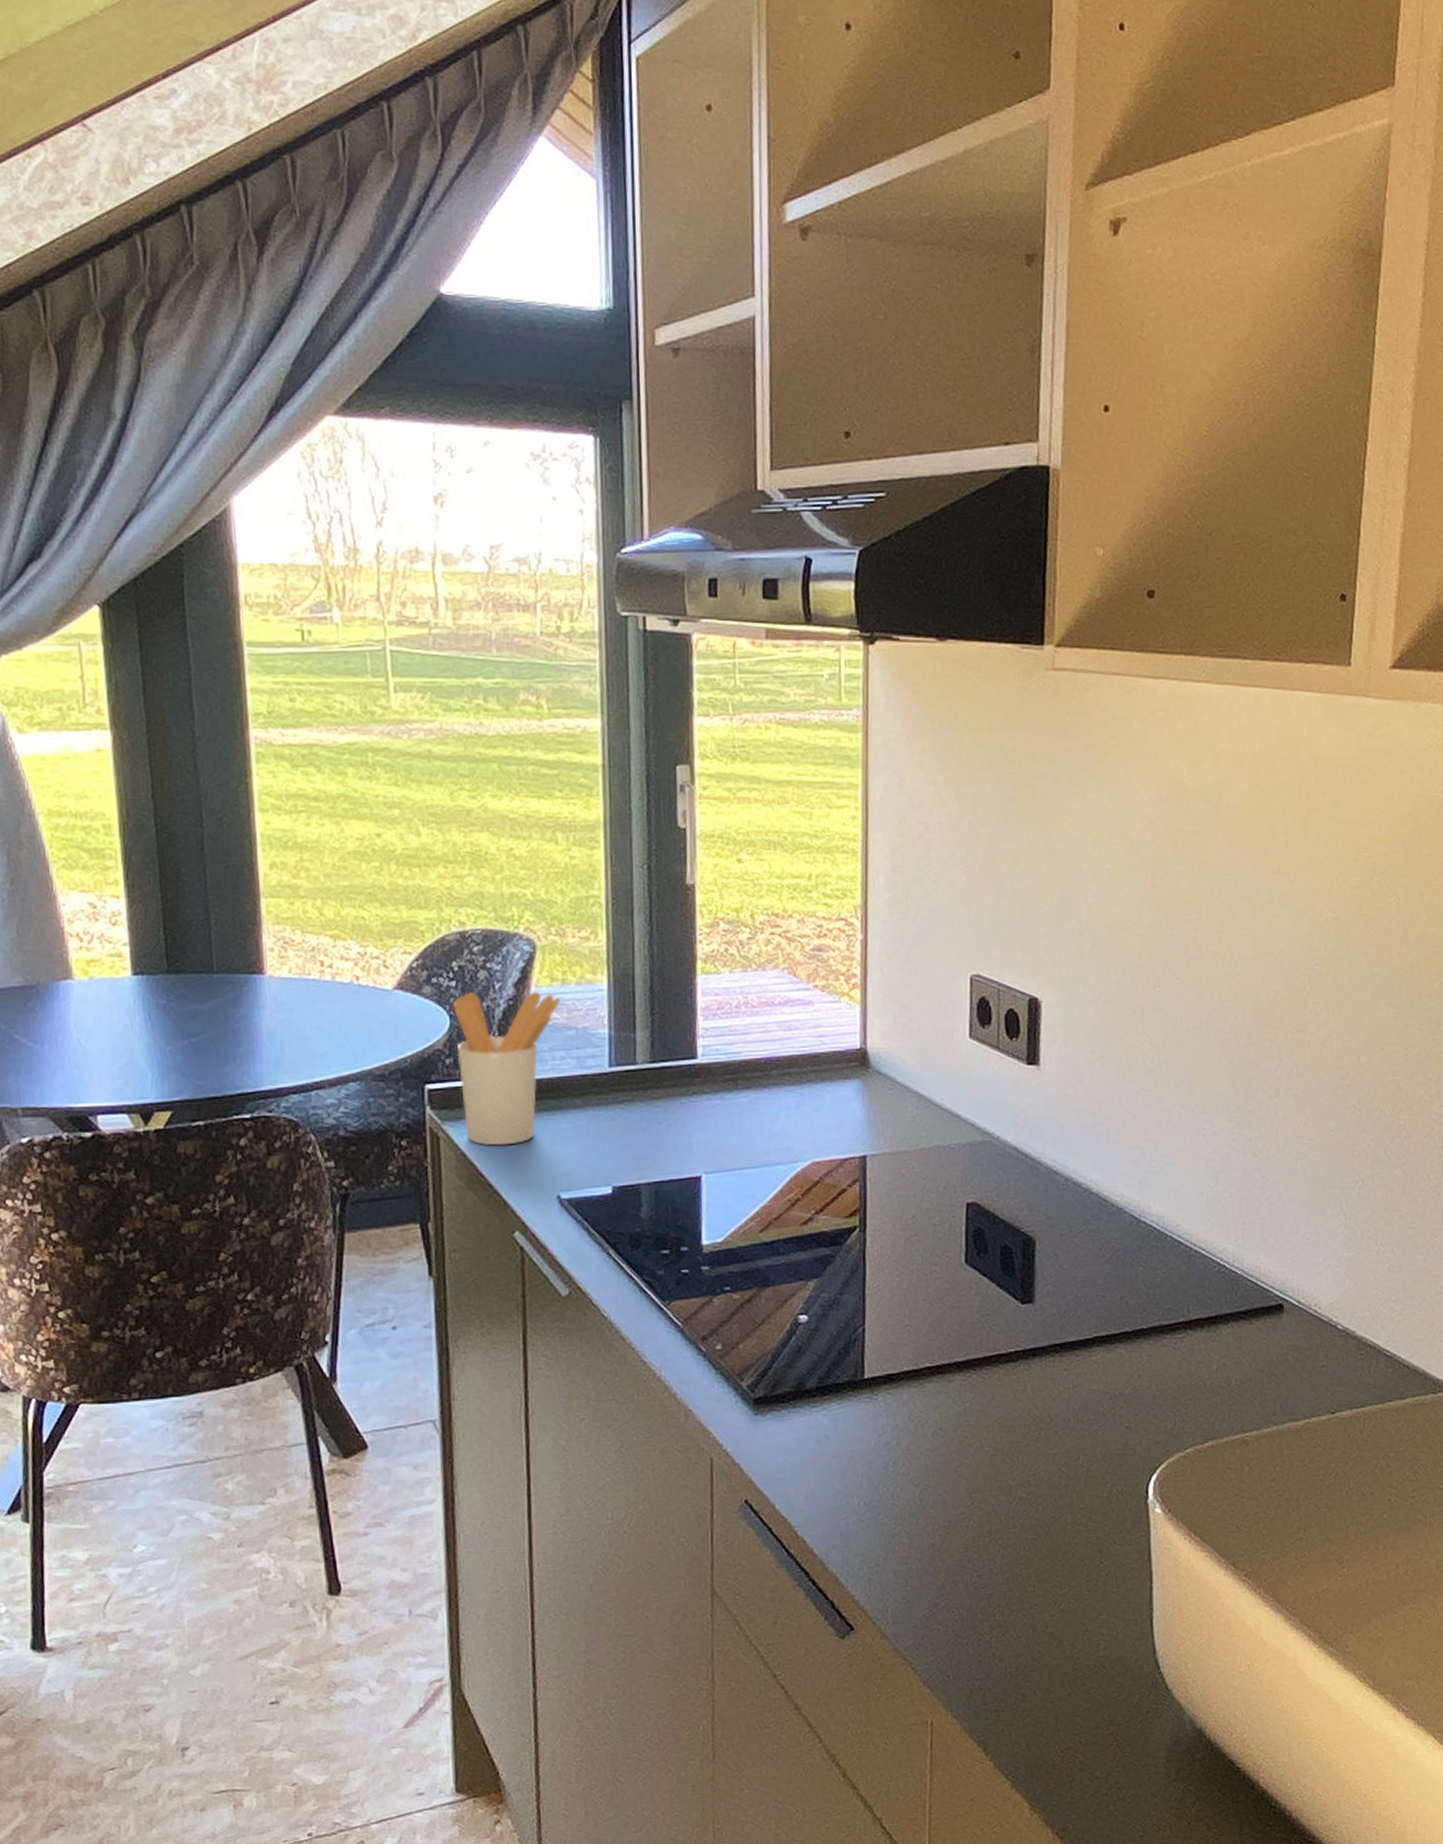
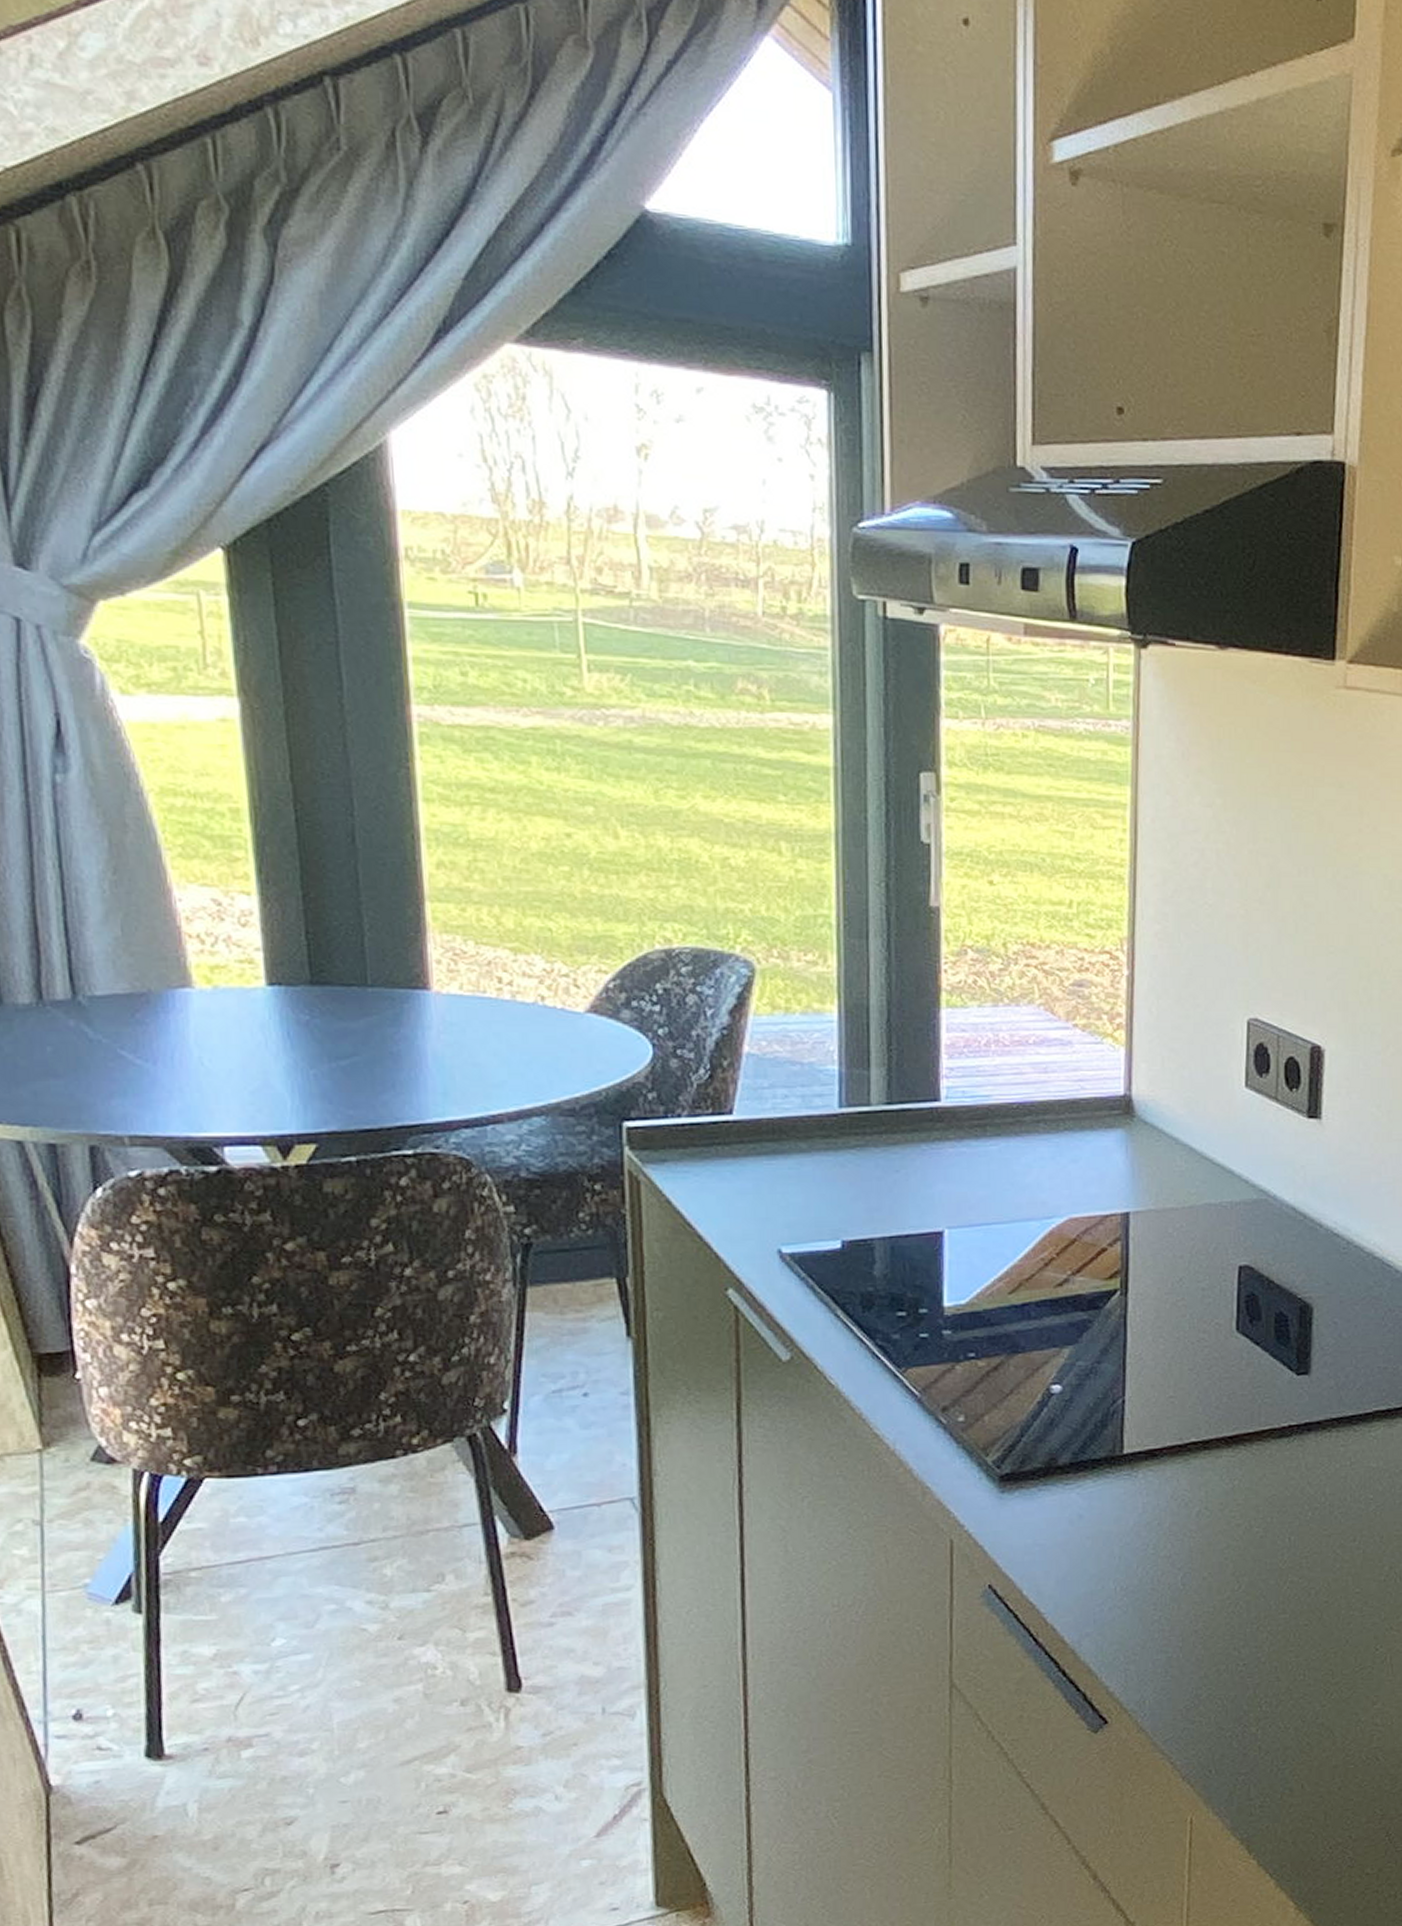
utensil holder: present [453,992,561,1146] -> none [656,1019,784,1193]

